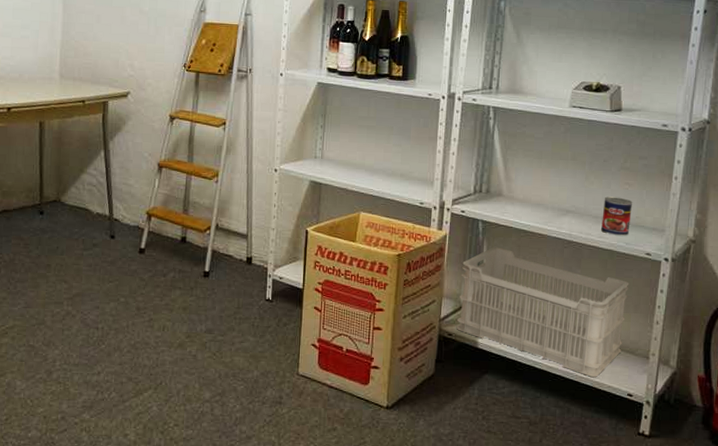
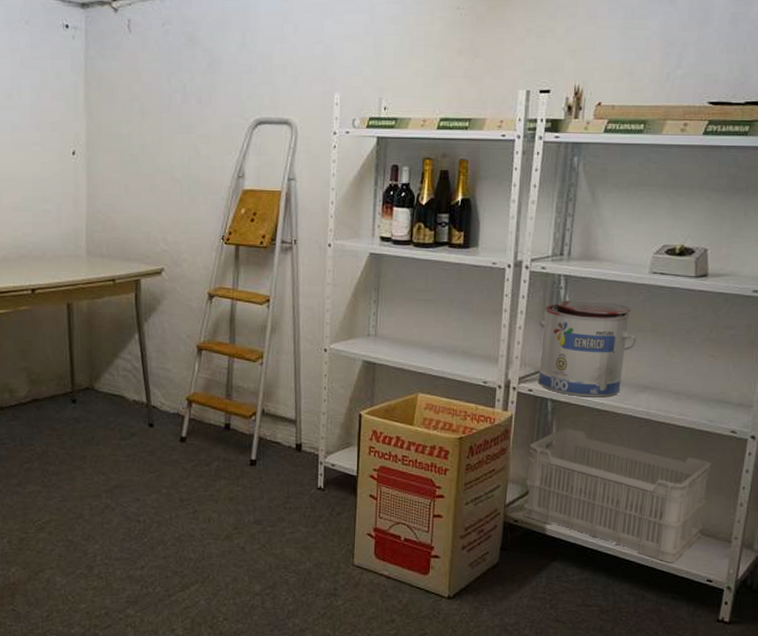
paint can: none [469,129,559,220] -> present [538,299,637,398]
can: present [601,196,633,236] -> none [682,371,718,413]

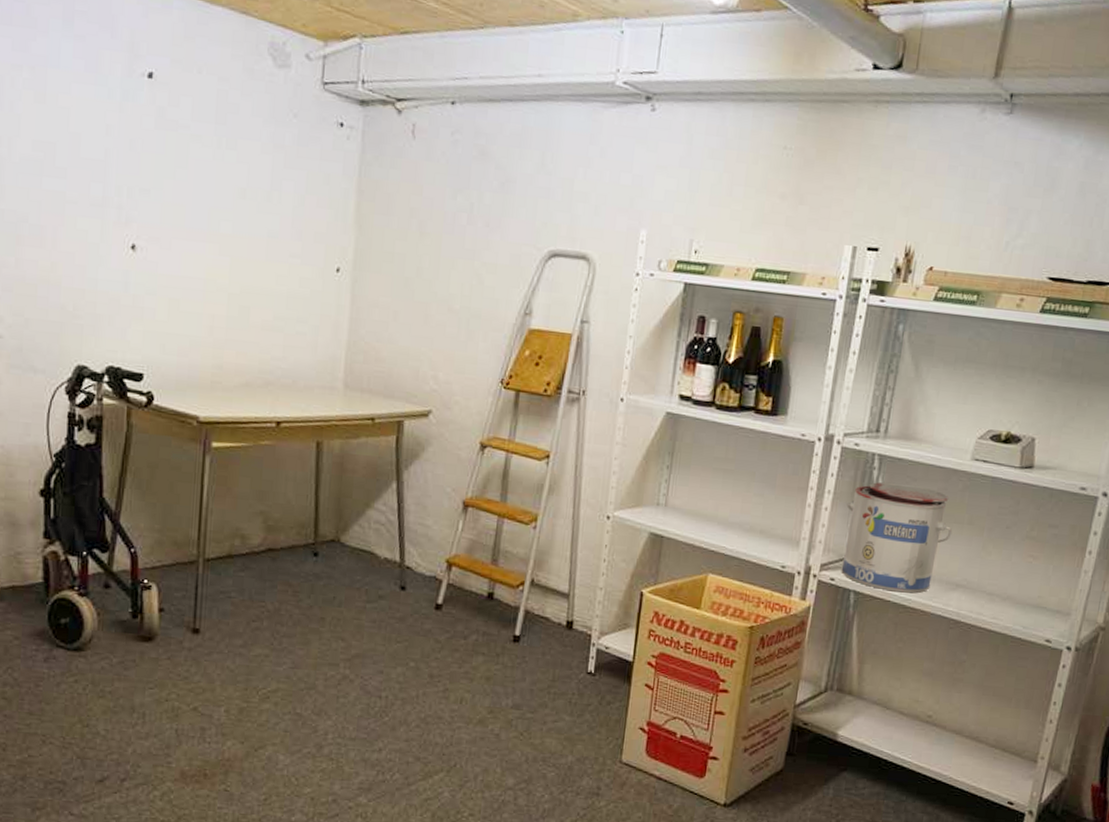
plastic crate: present [522,427,712,563] -> none [813,622,1023,781]

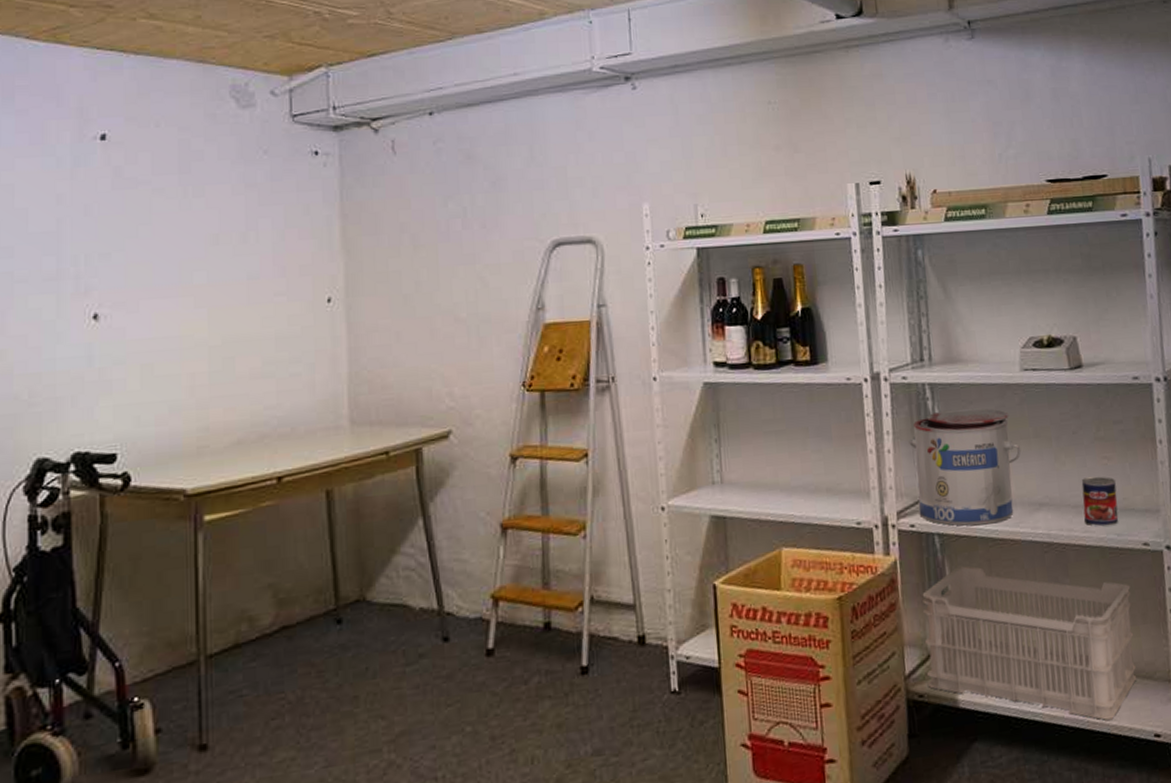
plastic crate: none [813,622,1023,781] -> present [922,565,1137,721]
can: none [995,570,1037,618] -> present [1081,476,1119,527]

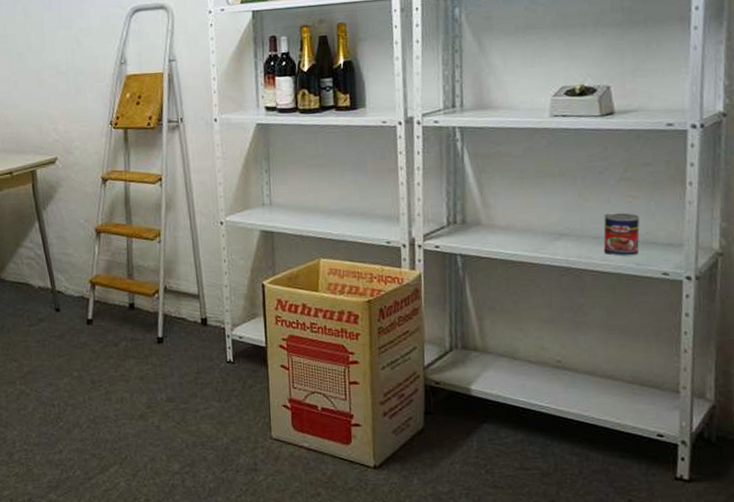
paint can: present [909,408,1021,526] -> none [437,149,546,250]
plastic crate: present [922,565,1137,721] -> none [442,281,646,418]

